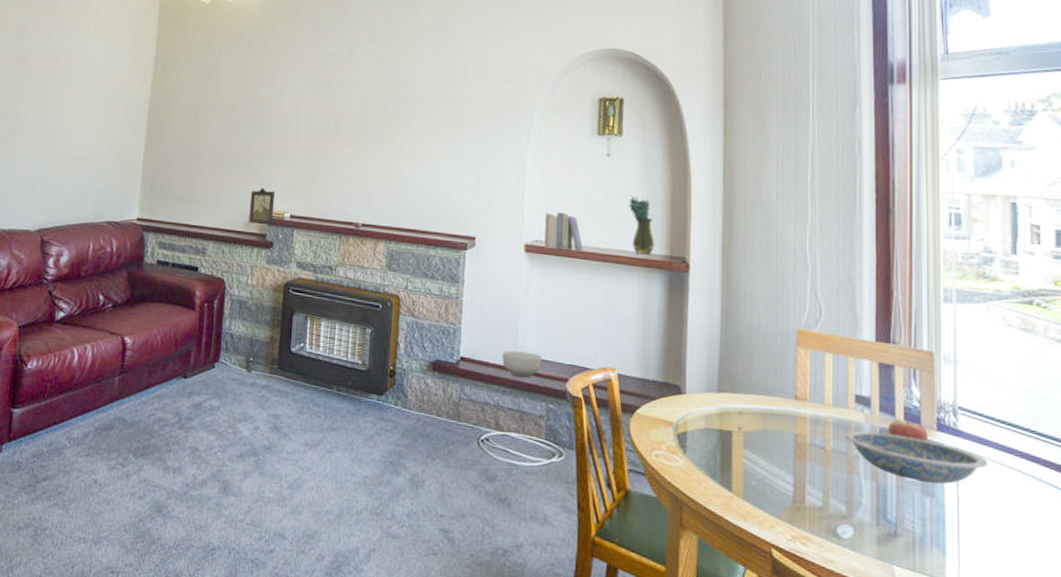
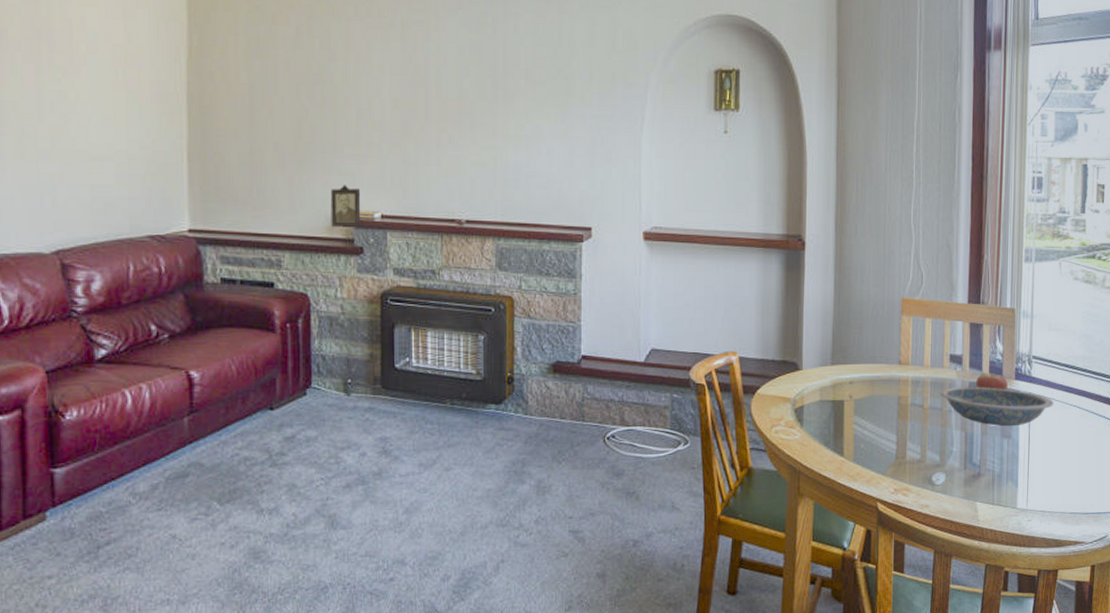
bowl: present [501,350,542,378] -> none [624,344,665,370]
books: present [544,212,584,252] -> none [663,195,703,236]
vase: present [628,196,655,256] -> none [746,175,773,236]

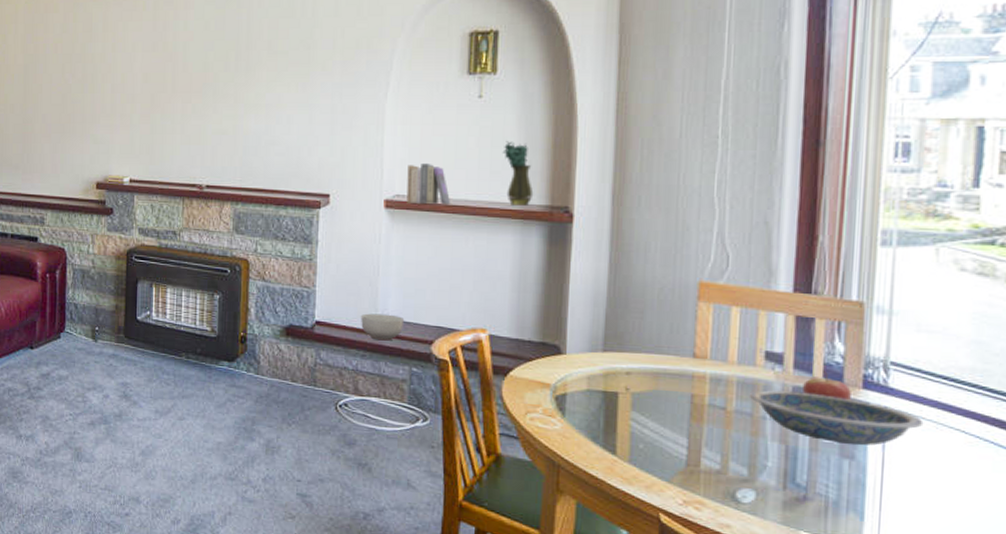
photo frame: present [330,185,364,227] -> none [86,152,115,190]
bowl: none [624,344,665,370] -> present [360,313,405,341]
books: none [663,195,703,236] -> present [406,162,451,205]
vase: none [746,175,773,236] -> present [502,141,534,207]

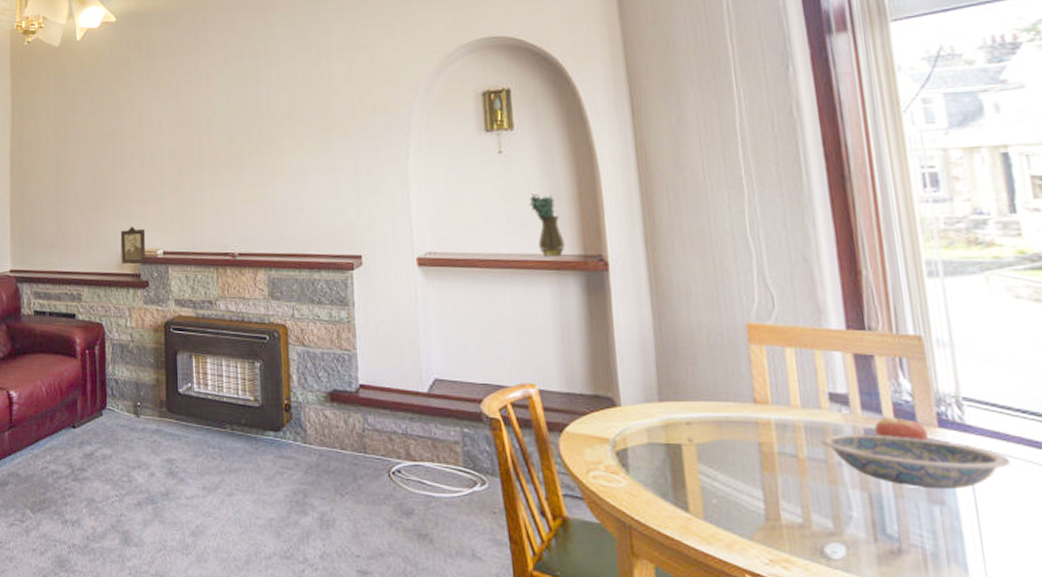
photo frame: none [86,152,115,190] -> present [120,226,149,264]
bowl: present [360,313,405,341] -> none [404,374,451,402]
books: present [406,162,451,205] -> none [436,219,484,261]

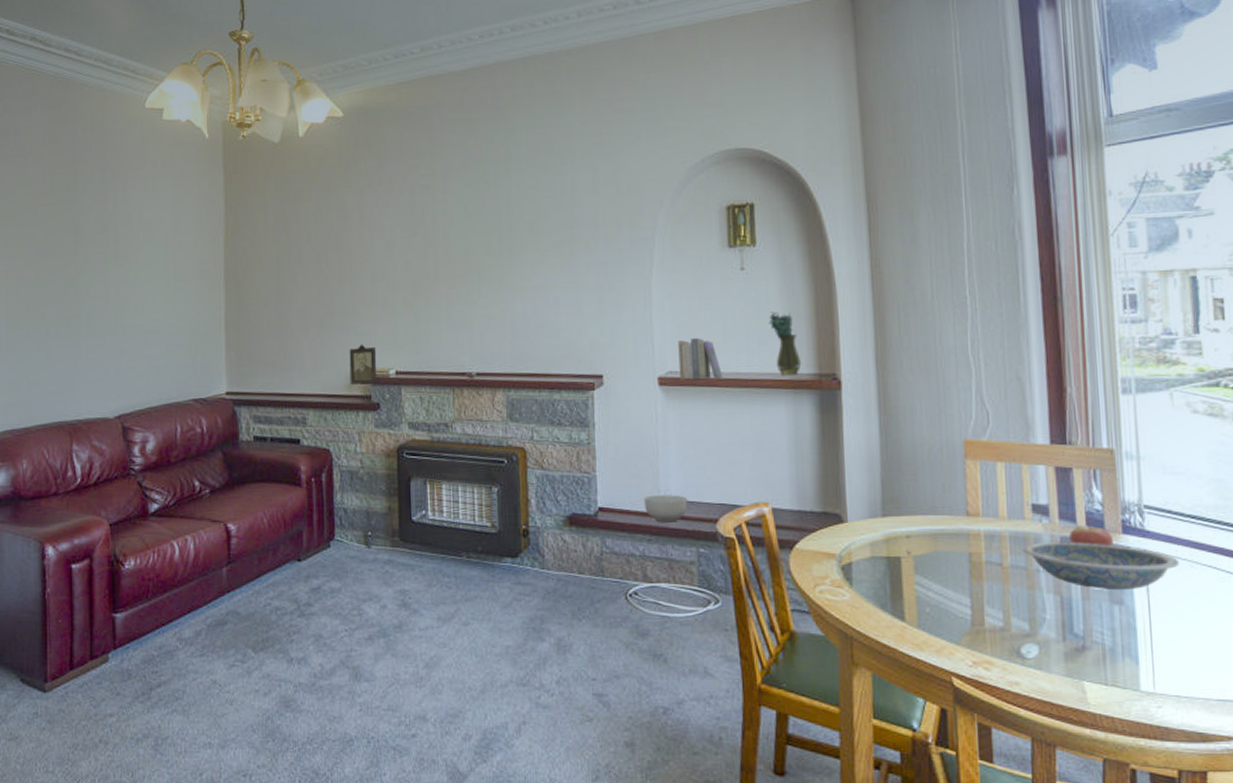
bowl: none [404,374,451,402] -> present [643,495,688,523]
books: none [436,219,484,261] -> present [678,337,724,381]

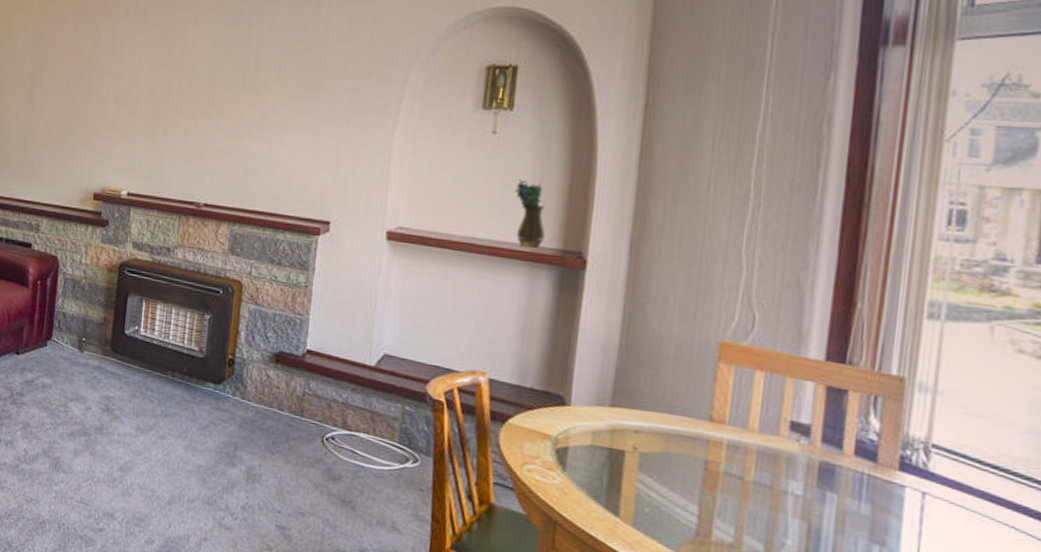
photo frame: present [349,344,380,385] -> none [83,163,112,202]
bowl: present [643,495,688,523] -> none [353,346,400,377]
books: present [678,337,724,381] -> none [410,196,457,242]
ceramic bowl: present [1021,541,1180,591] -> none [769,461,968,534]
fruit: present [1068,518,1113,546] -> none [829,446,886,481]

